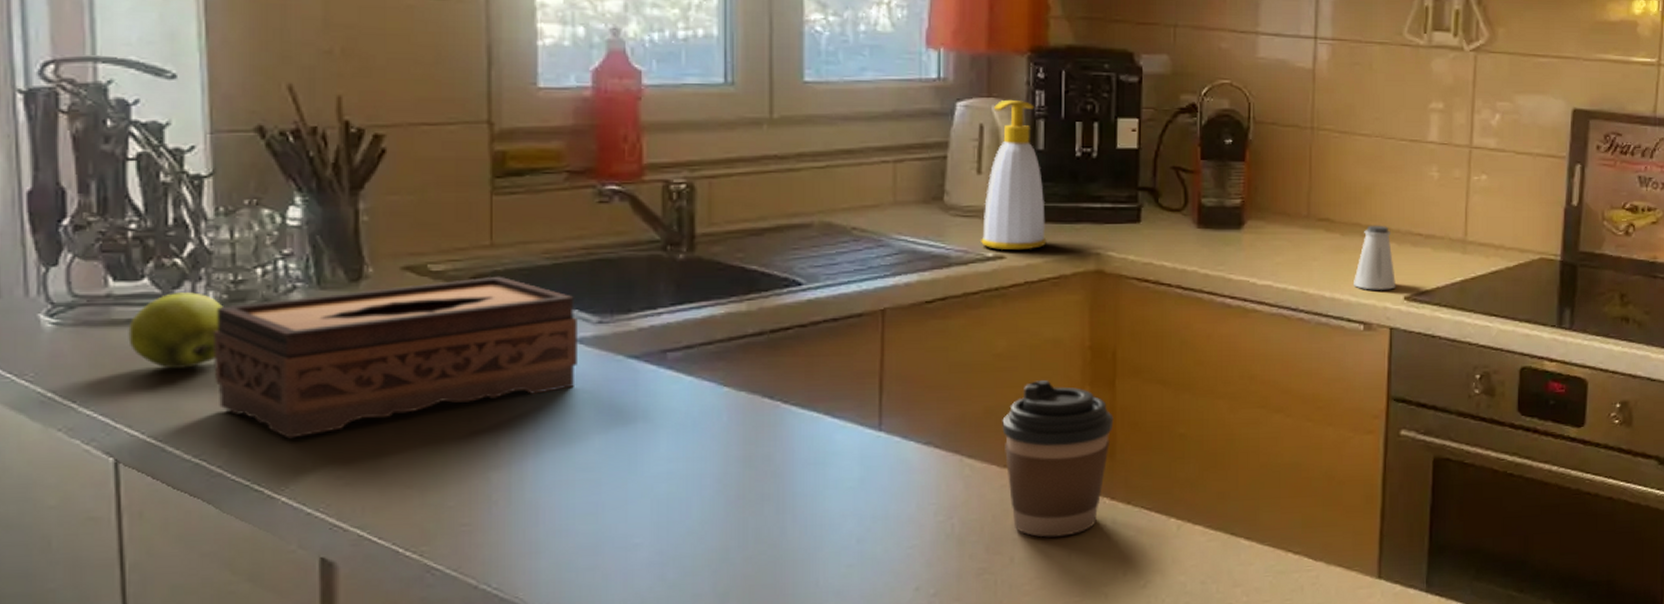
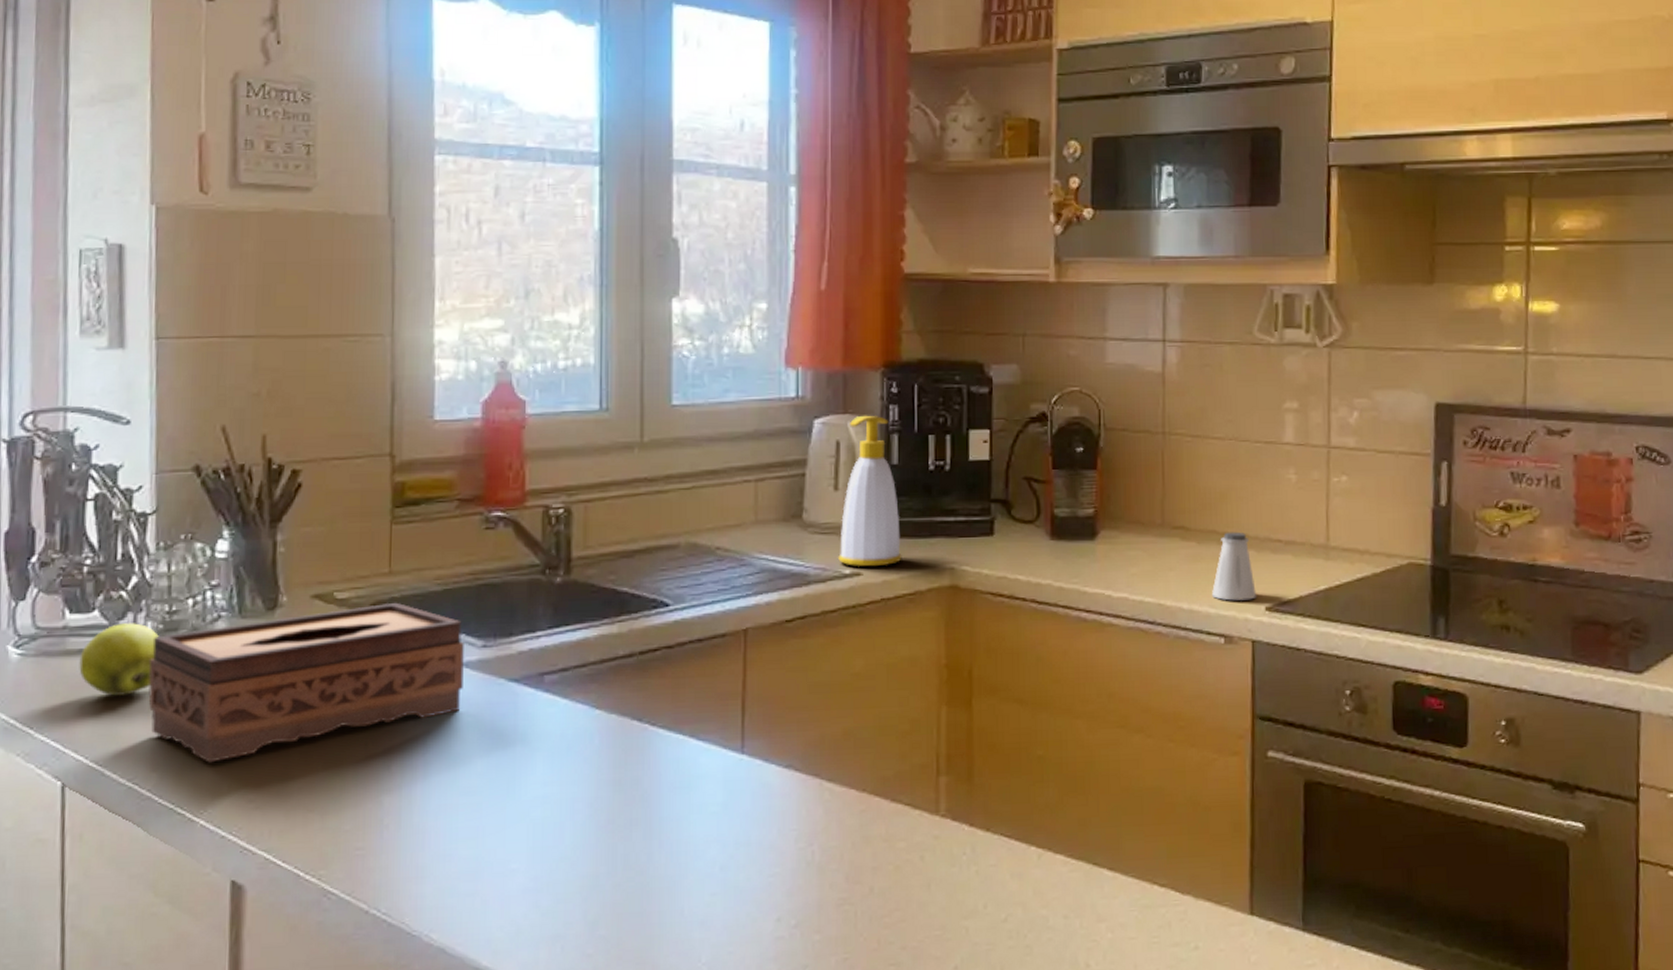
coffee cup: present [1002,379,1114,537] -> none [861,699,971,866]

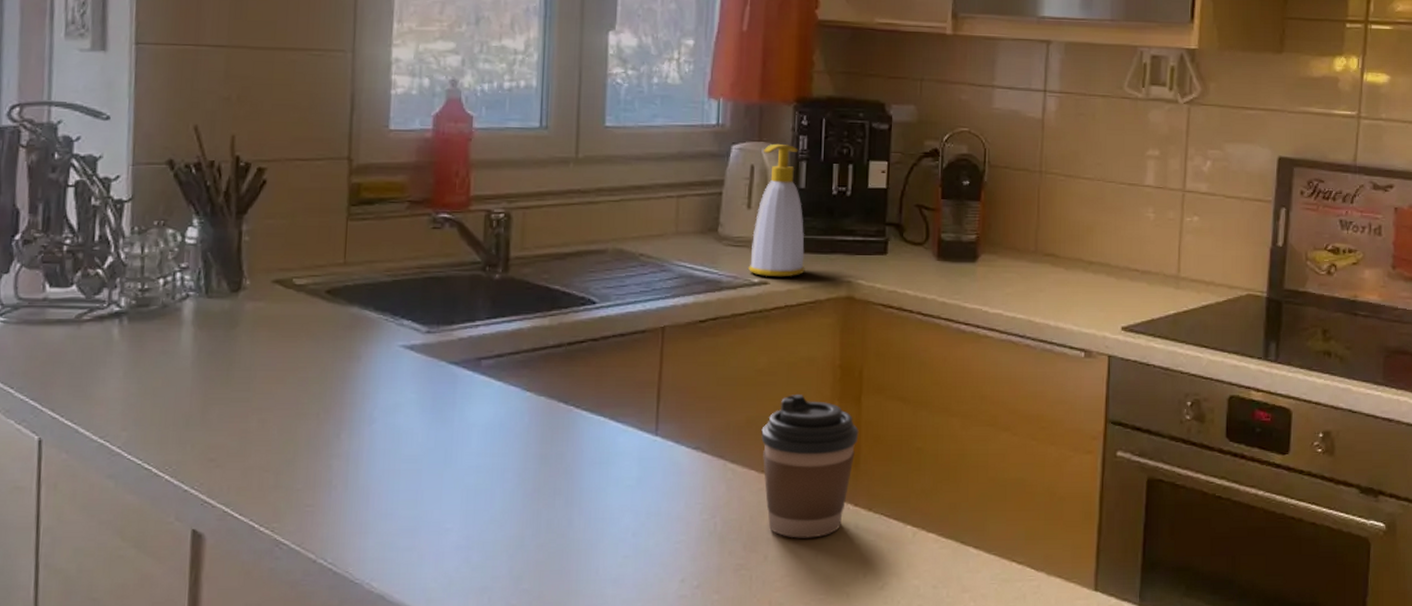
apple: present [79,623,159,696] -> none [57,298,132,362]
tissue box: present [148,602,464,763] -> none [120,290,410,425]
coffee cup: none [861,699,971,866] -> present [761,393,859,538]
saltshaker: present [1212,531,1257,601] -> none [1076,260,1115,321]

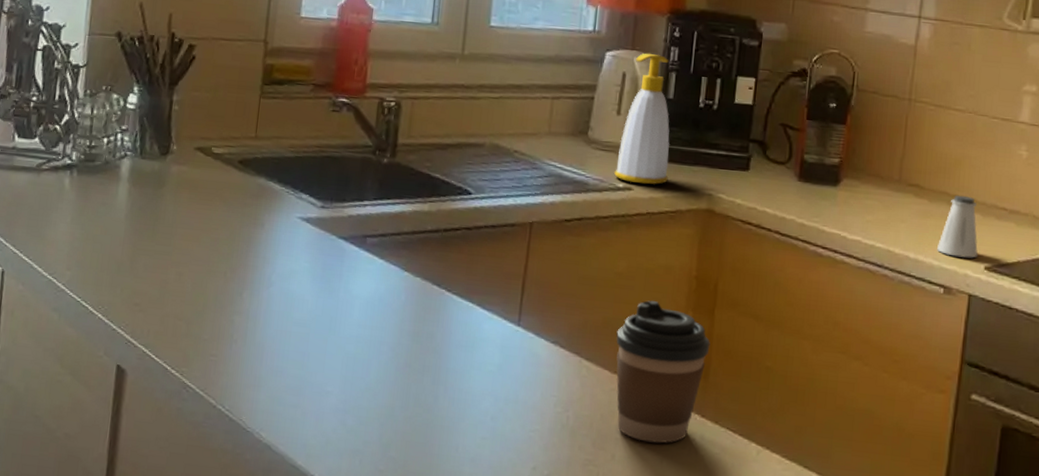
saltshaker: none [1076,260,1115,321] -> present [937,195,978,259]

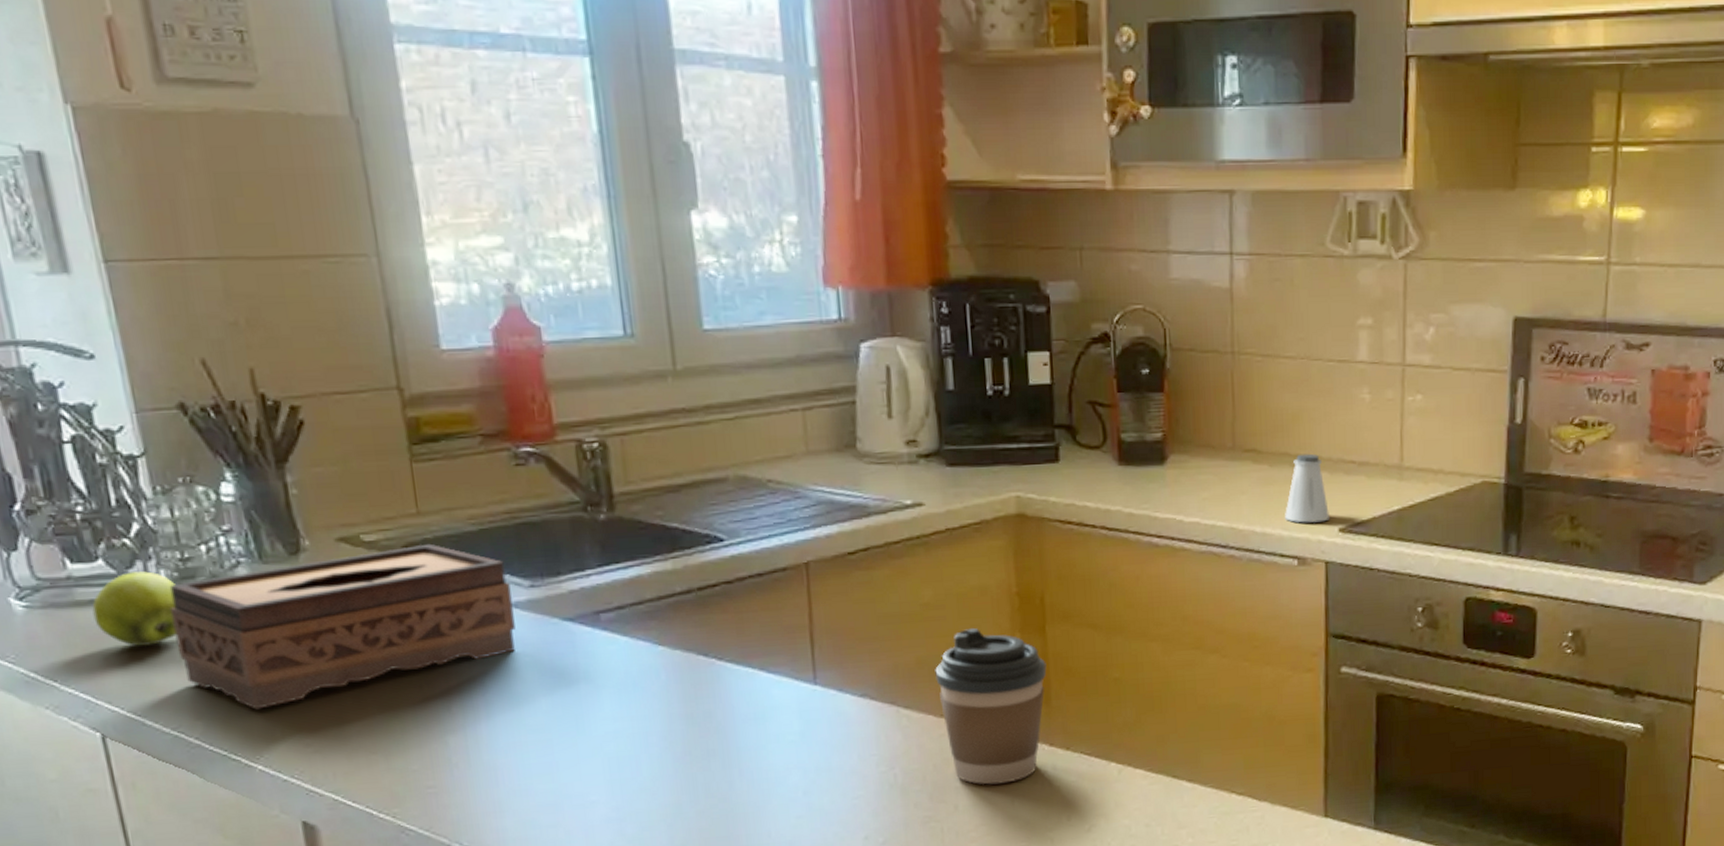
apple: none [21,150,80,208] -> present [92,571,177,646]
tissue box: none [68,161,307,270] -> present [170,543,516,710]
soap bottle: present [614,53,670,185] -> none [898,338,965,497]

